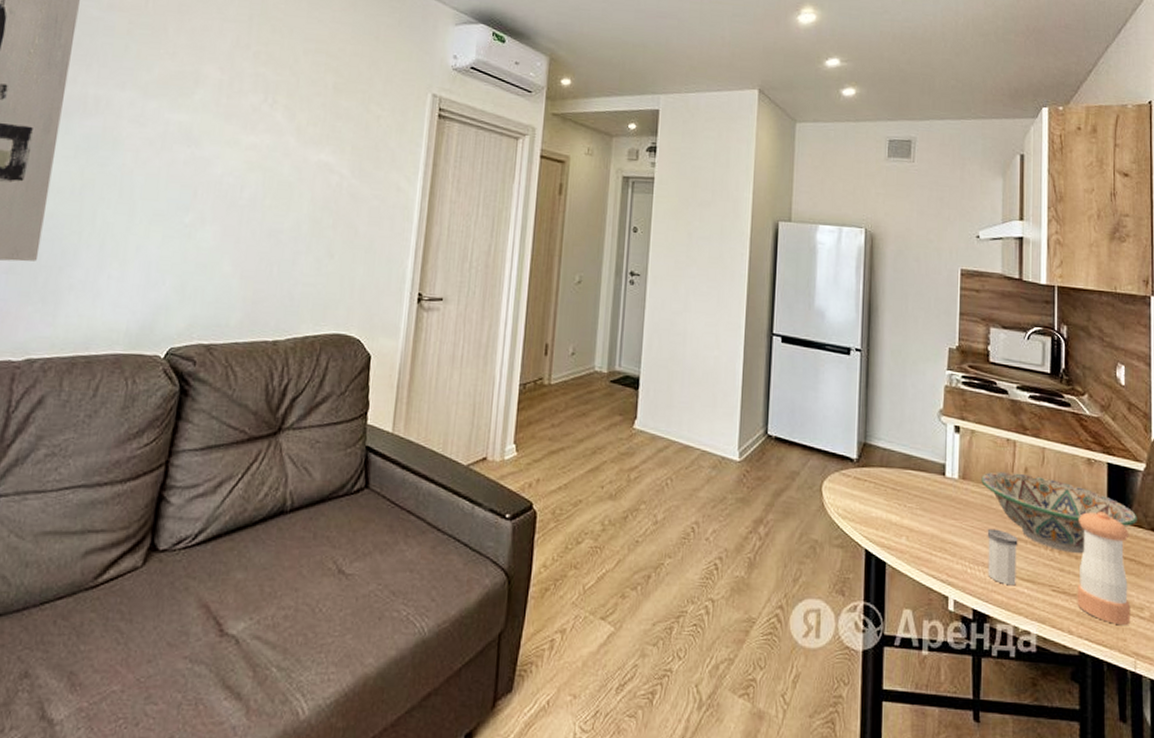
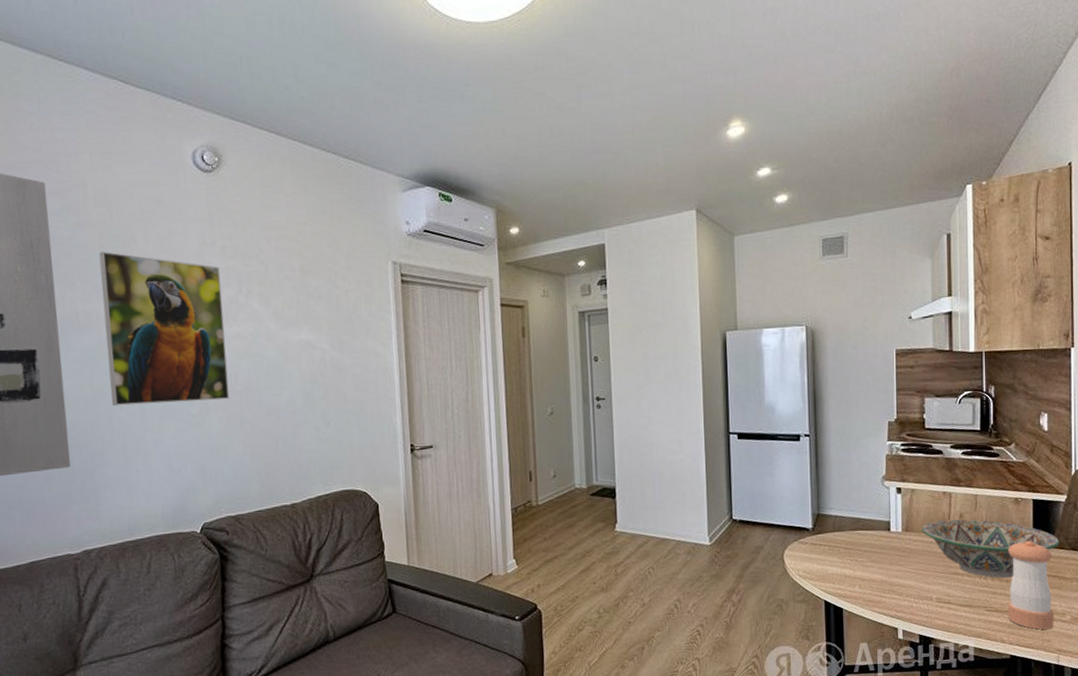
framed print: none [99,37,249,213] -> present [99,251,230,406]
salt shaker: present [987,528,1018,586] -> none [929,568,956,612]

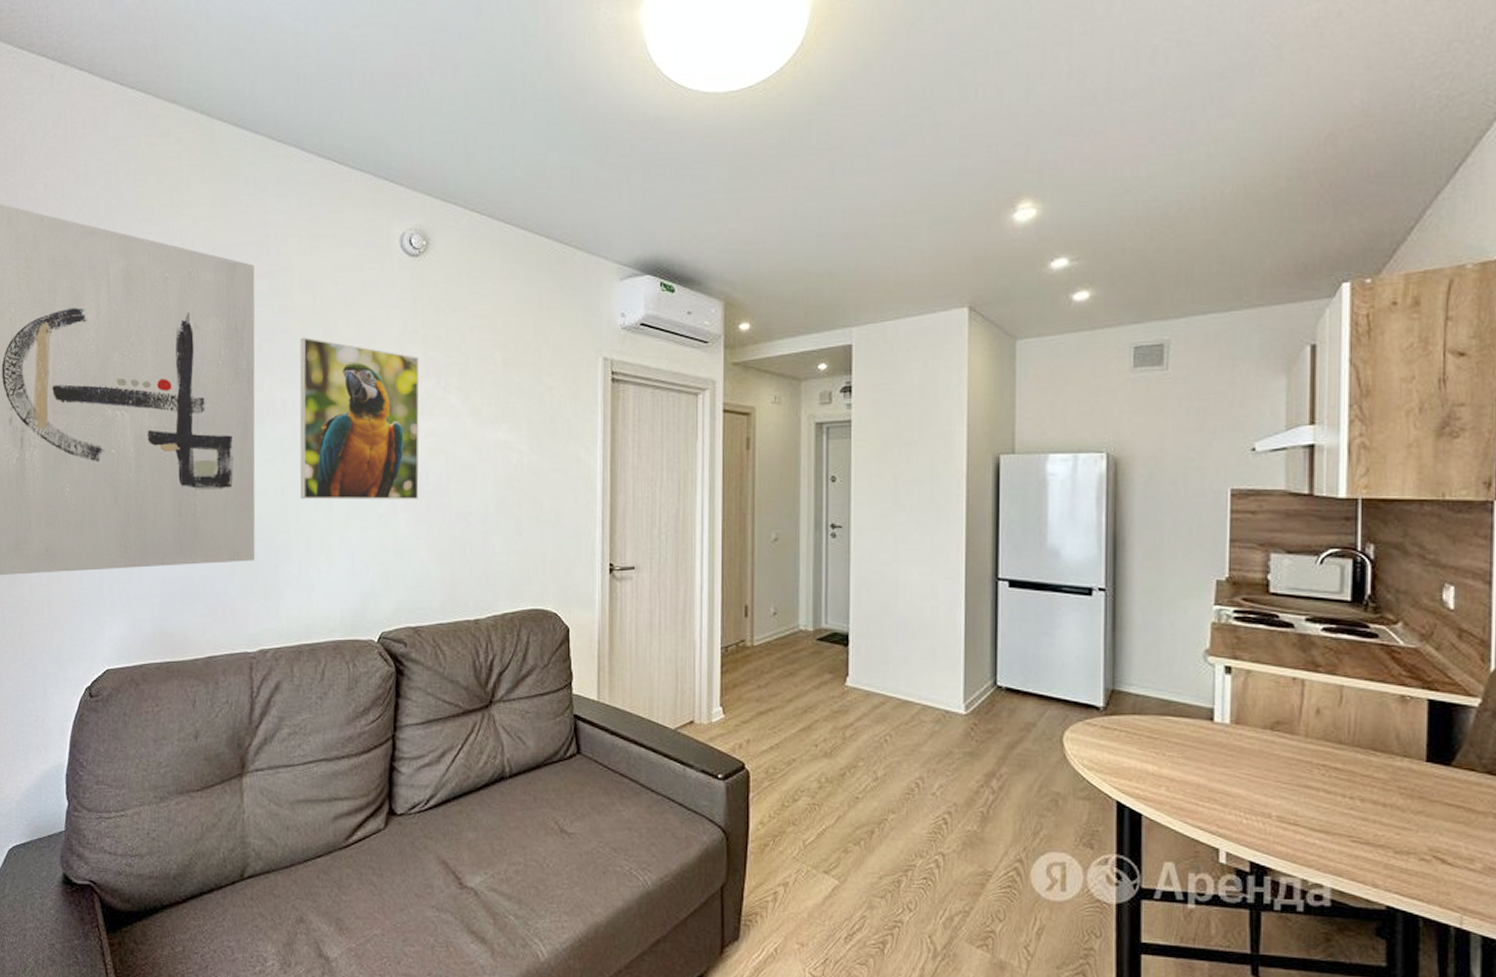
decorative bowl: present [922,519,1060,579] -> none [1259,714,1468,802]
pepper shaker: present [1008,540,1054,630] -> none [1384,754,1457,878]

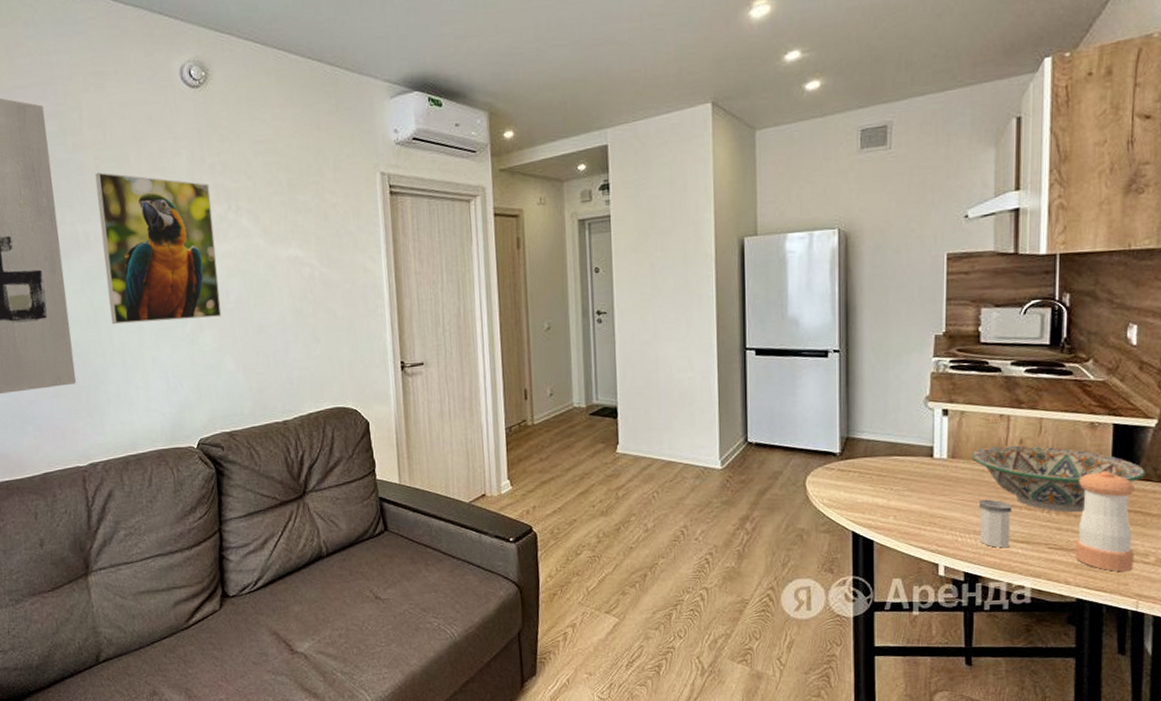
decorative bowl: none [1259,714,1468,802] -> present [972,445,1146,513]
salt shaker: none [1267,776,1307,837] -> present [978,499,1012,549]
pepper shaker: none [1384,754,1457,878] -> present [1075,470,1136,571]

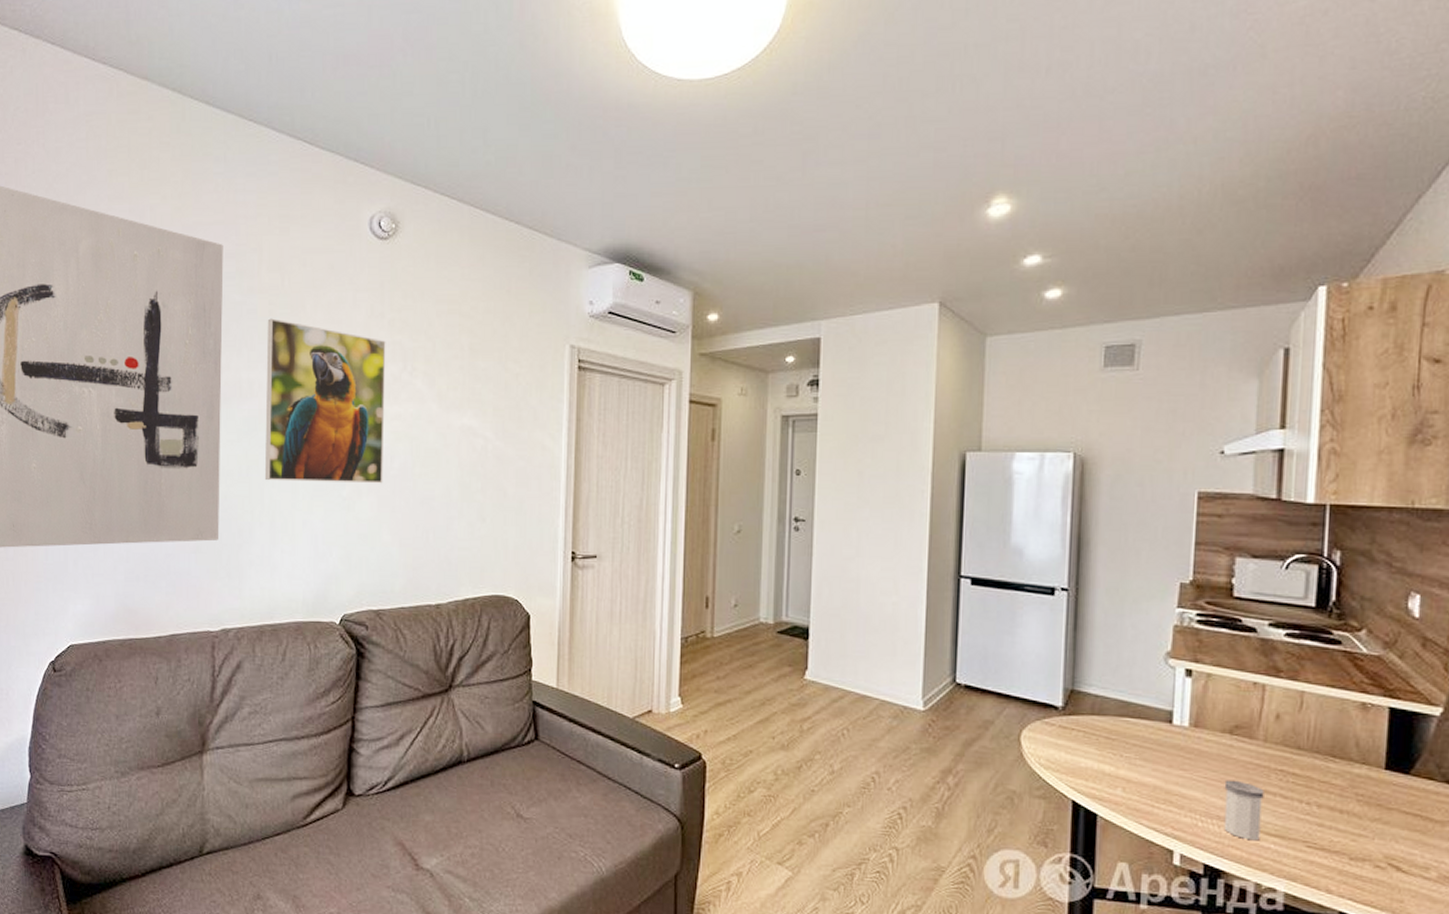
decorative bowl: present [972,445,1146,513] -> none [1218,718,1427,808]
pepper shaker: present [1075,470,1136,571] -> none [1339,761,1415,885]

